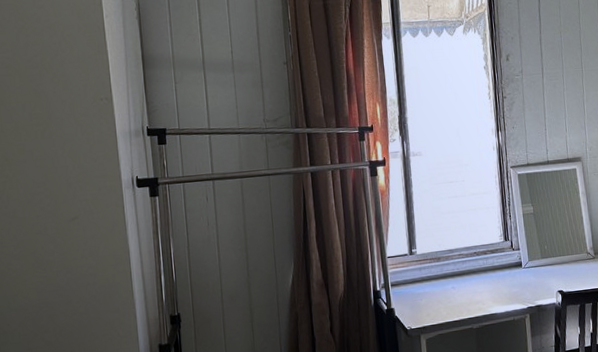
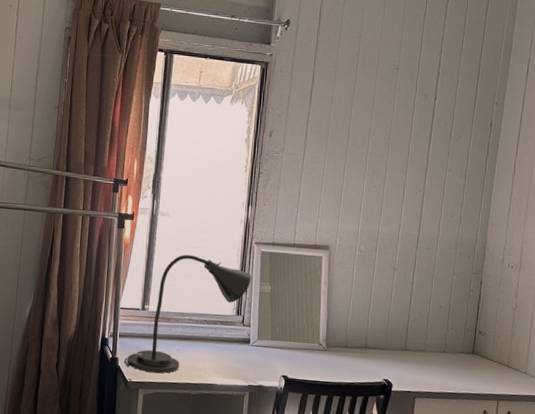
desk lamp: none [400,190,513,316] -> present [124,254,251,373]

